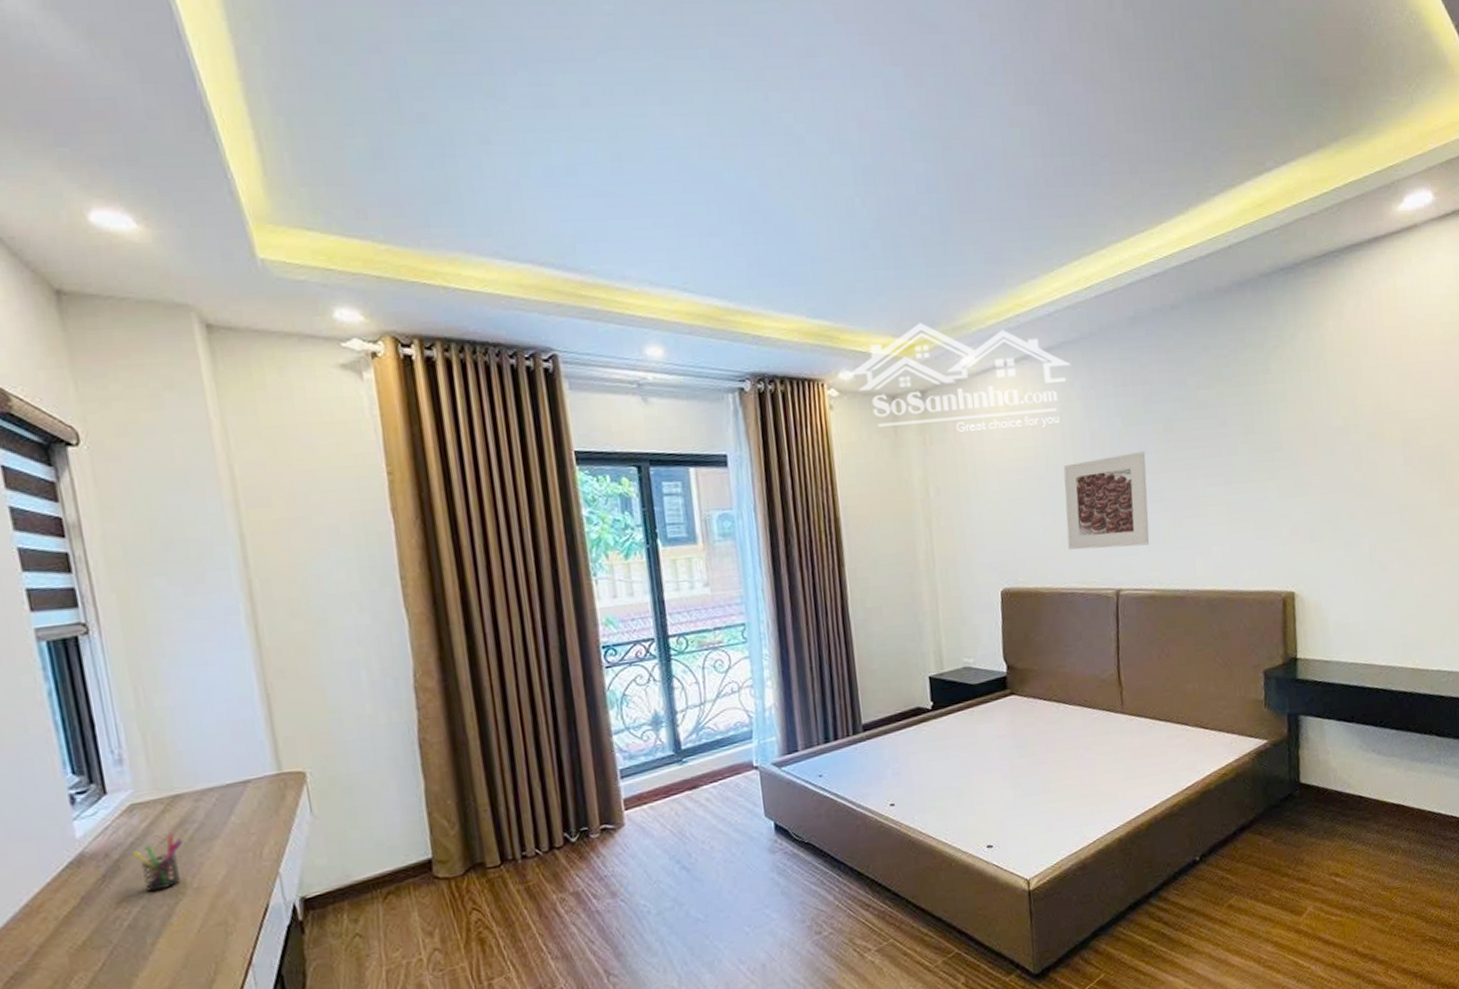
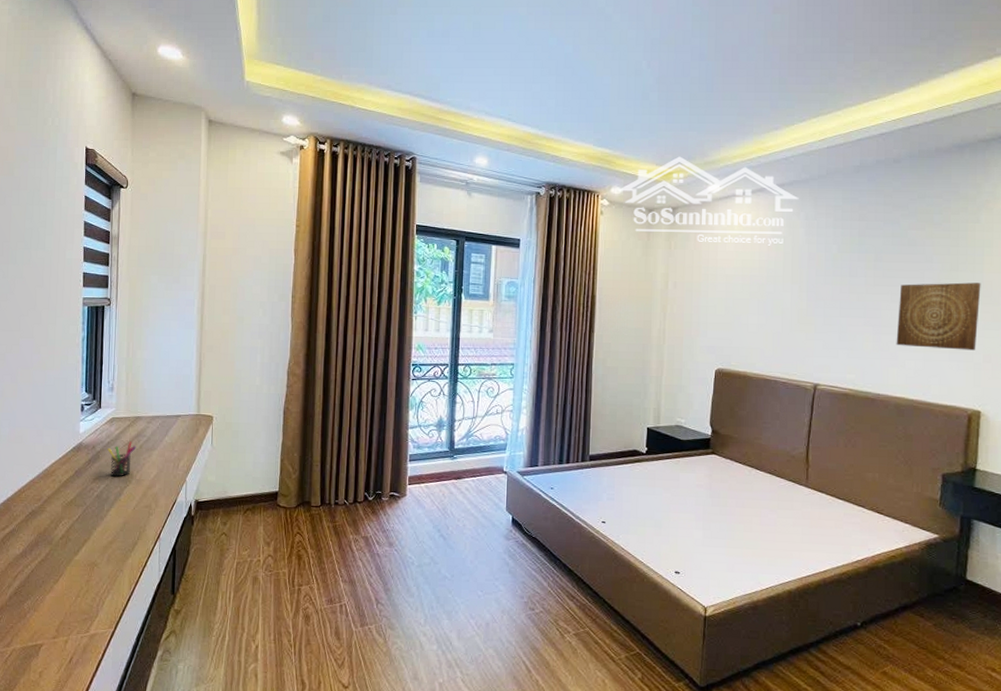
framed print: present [1063,452,1150,550] -> none [777,275,855,351]
wall art: none [1196,444,1283,530] -> present [896,282,981,351]

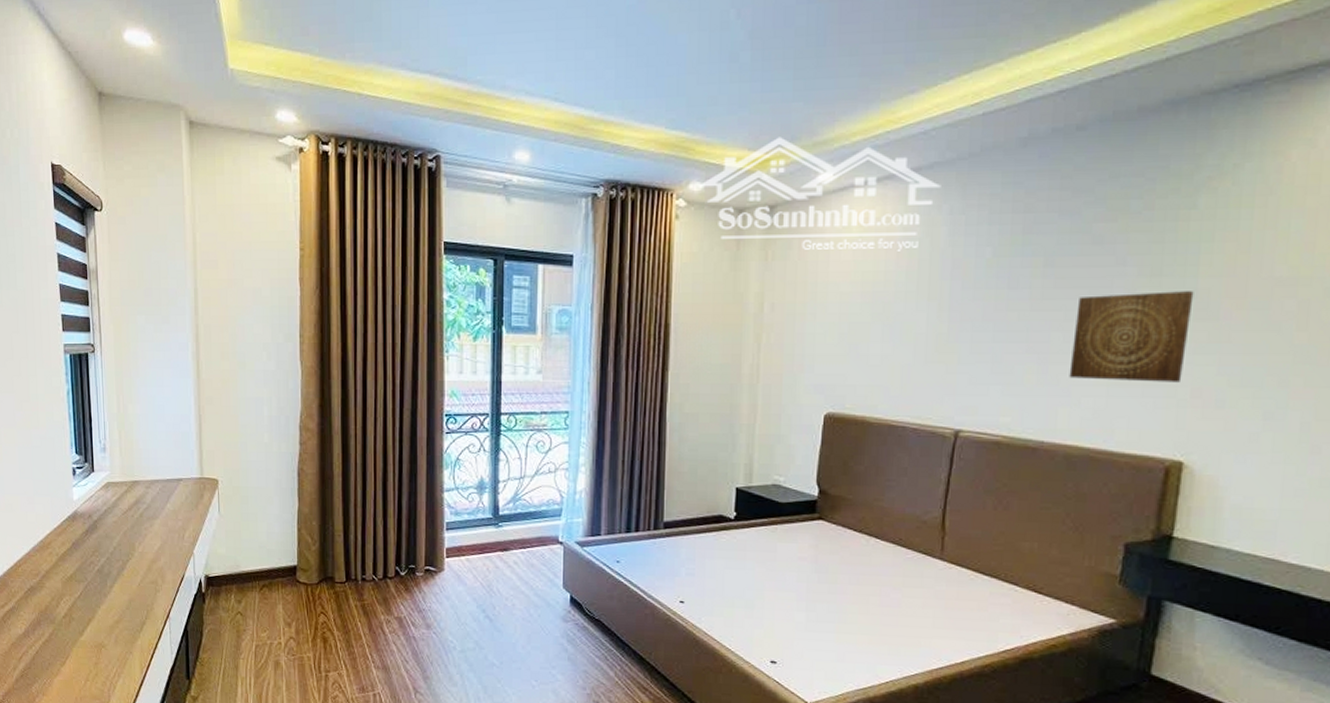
pen holder: present [107,441,136,477] -> none [105,509,136,549]

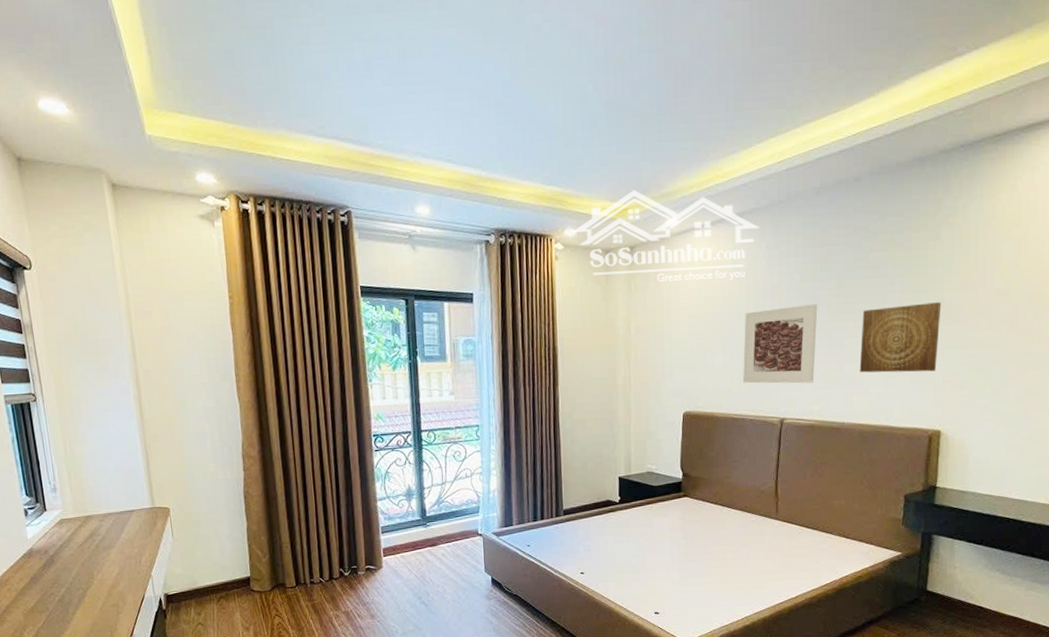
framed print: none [907,286,1016,387] -> present [743,304,818,384]

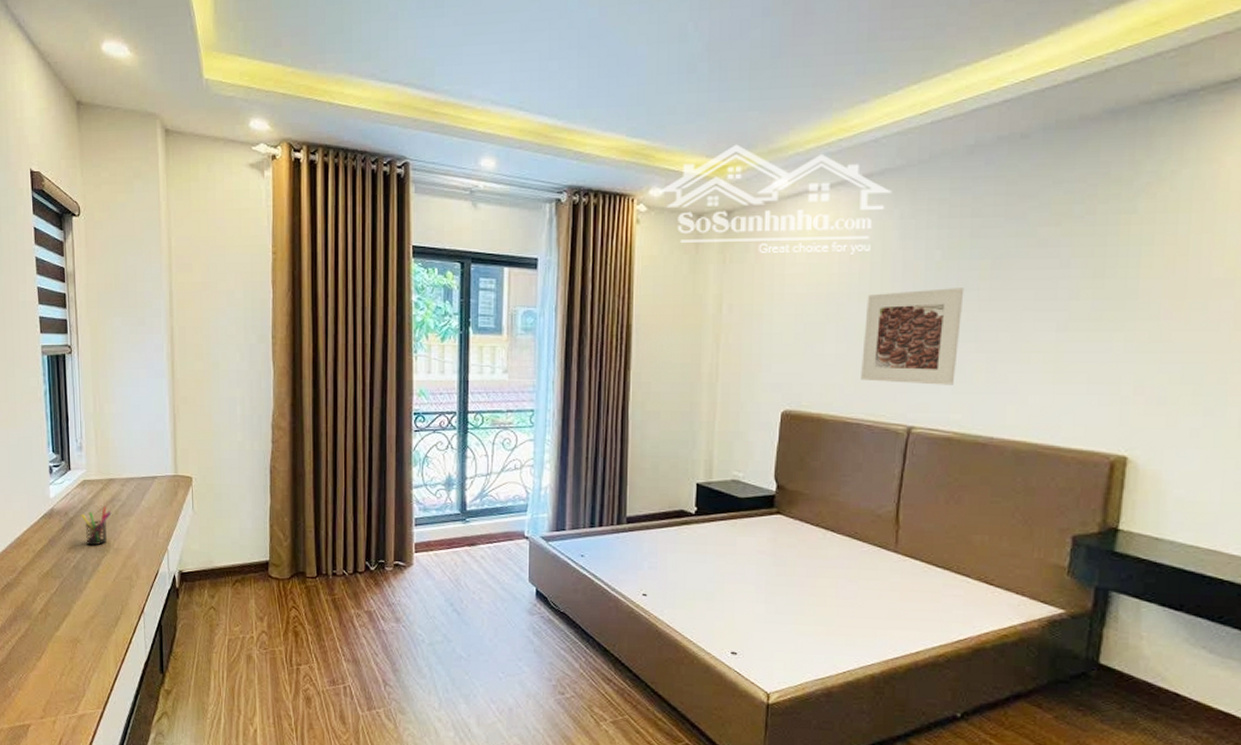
pen holder: none [61,542,93,579] -> present [81,507,112,546]
wall art: present [859,302,942,373] -> none [1016,292,1135,380]

